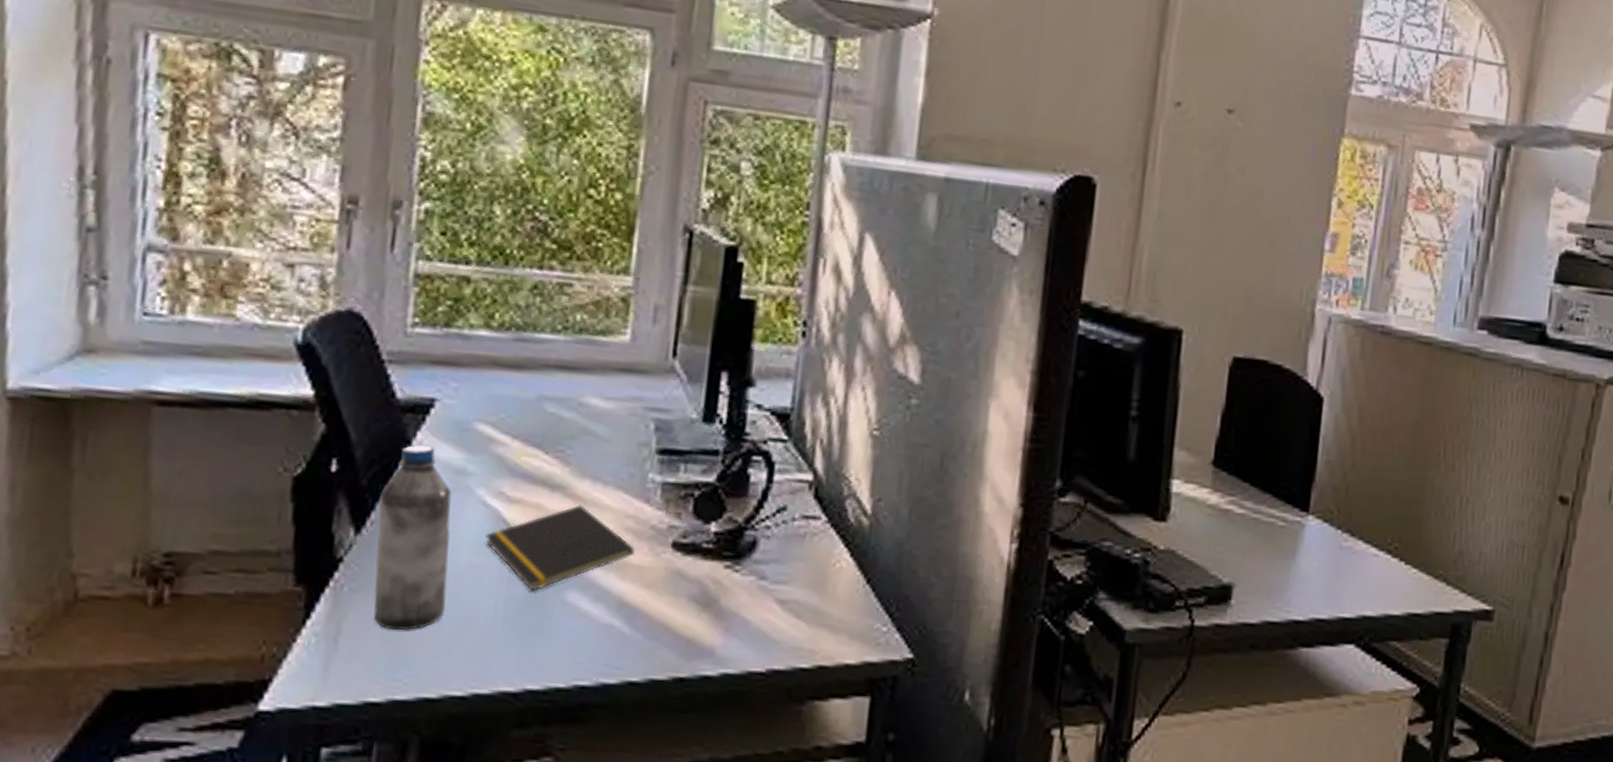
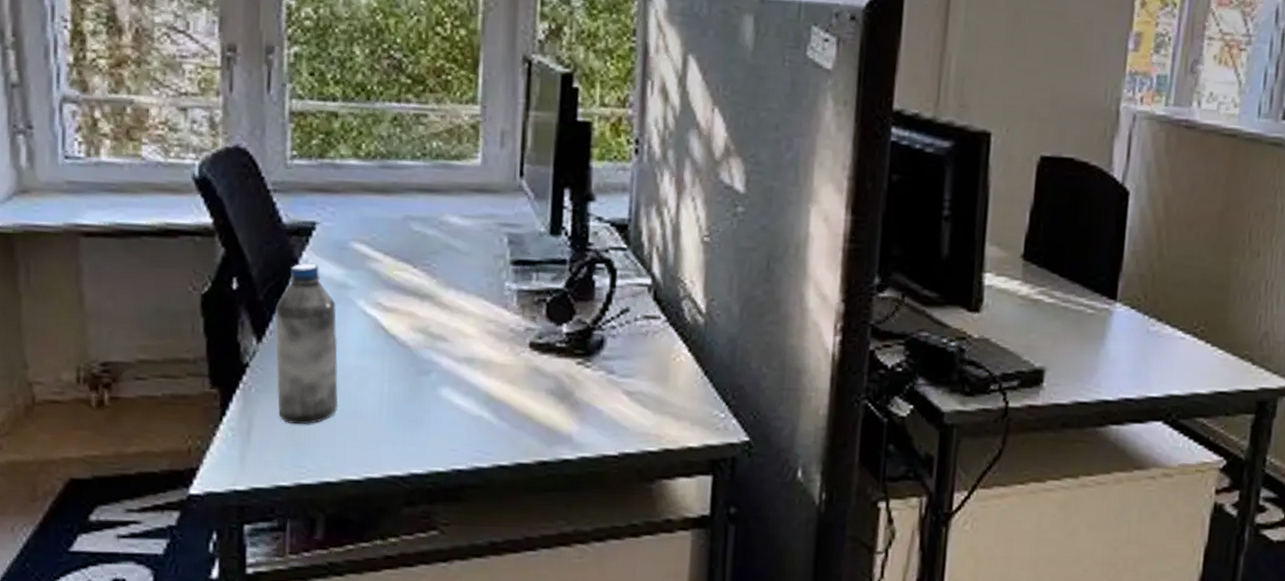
notepad: present [485,505,635,591] -> none [368,312,497,388]

